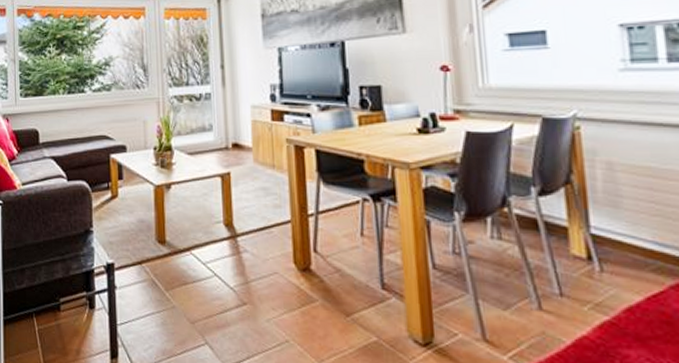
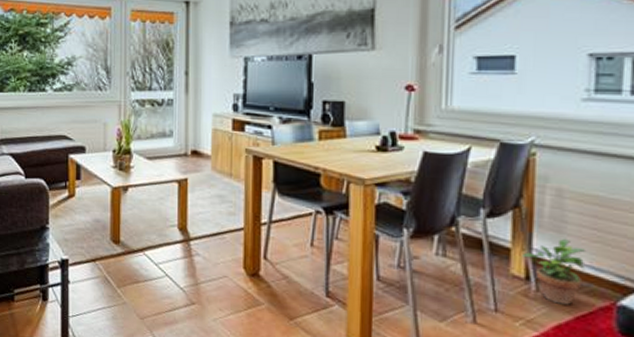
potted plant: none [581,214,649,285] -> present [522,239,587,305]

